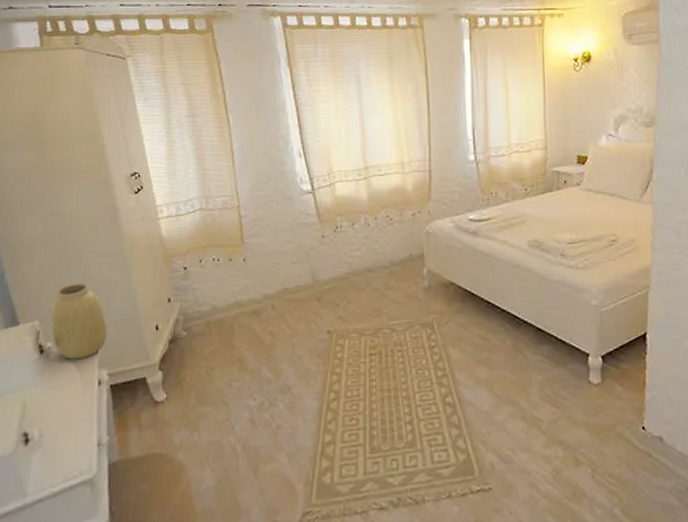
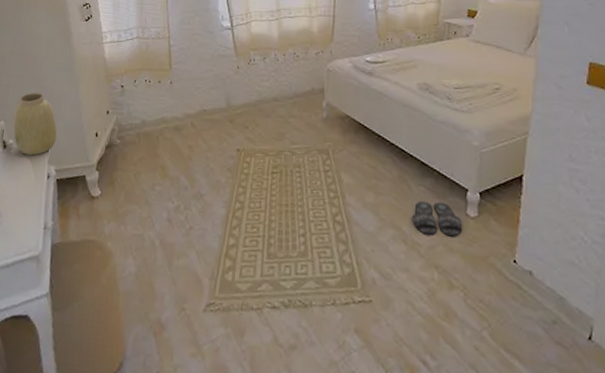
slippers: none [529,370,585,410] -> present [411,201,462,237]

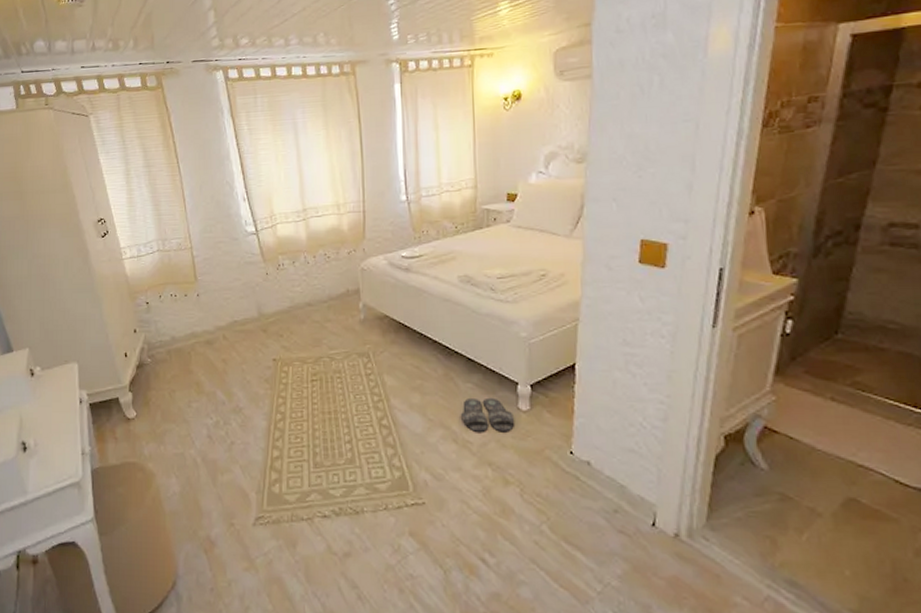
vase: present [12,93,58,156] -> none [37,317,86,381]

